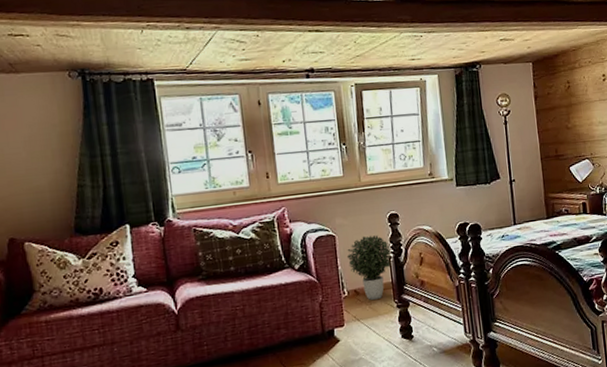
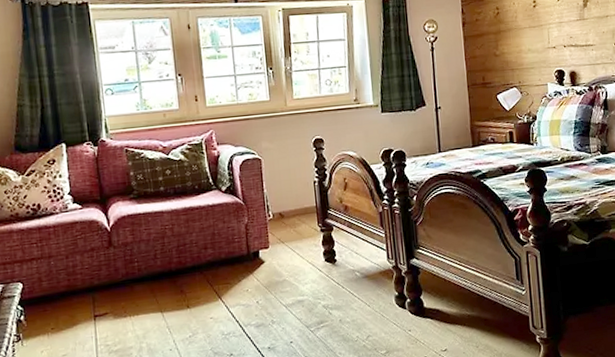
potted plant: present [346,235,393,300] -> none [272,159,318,223]

